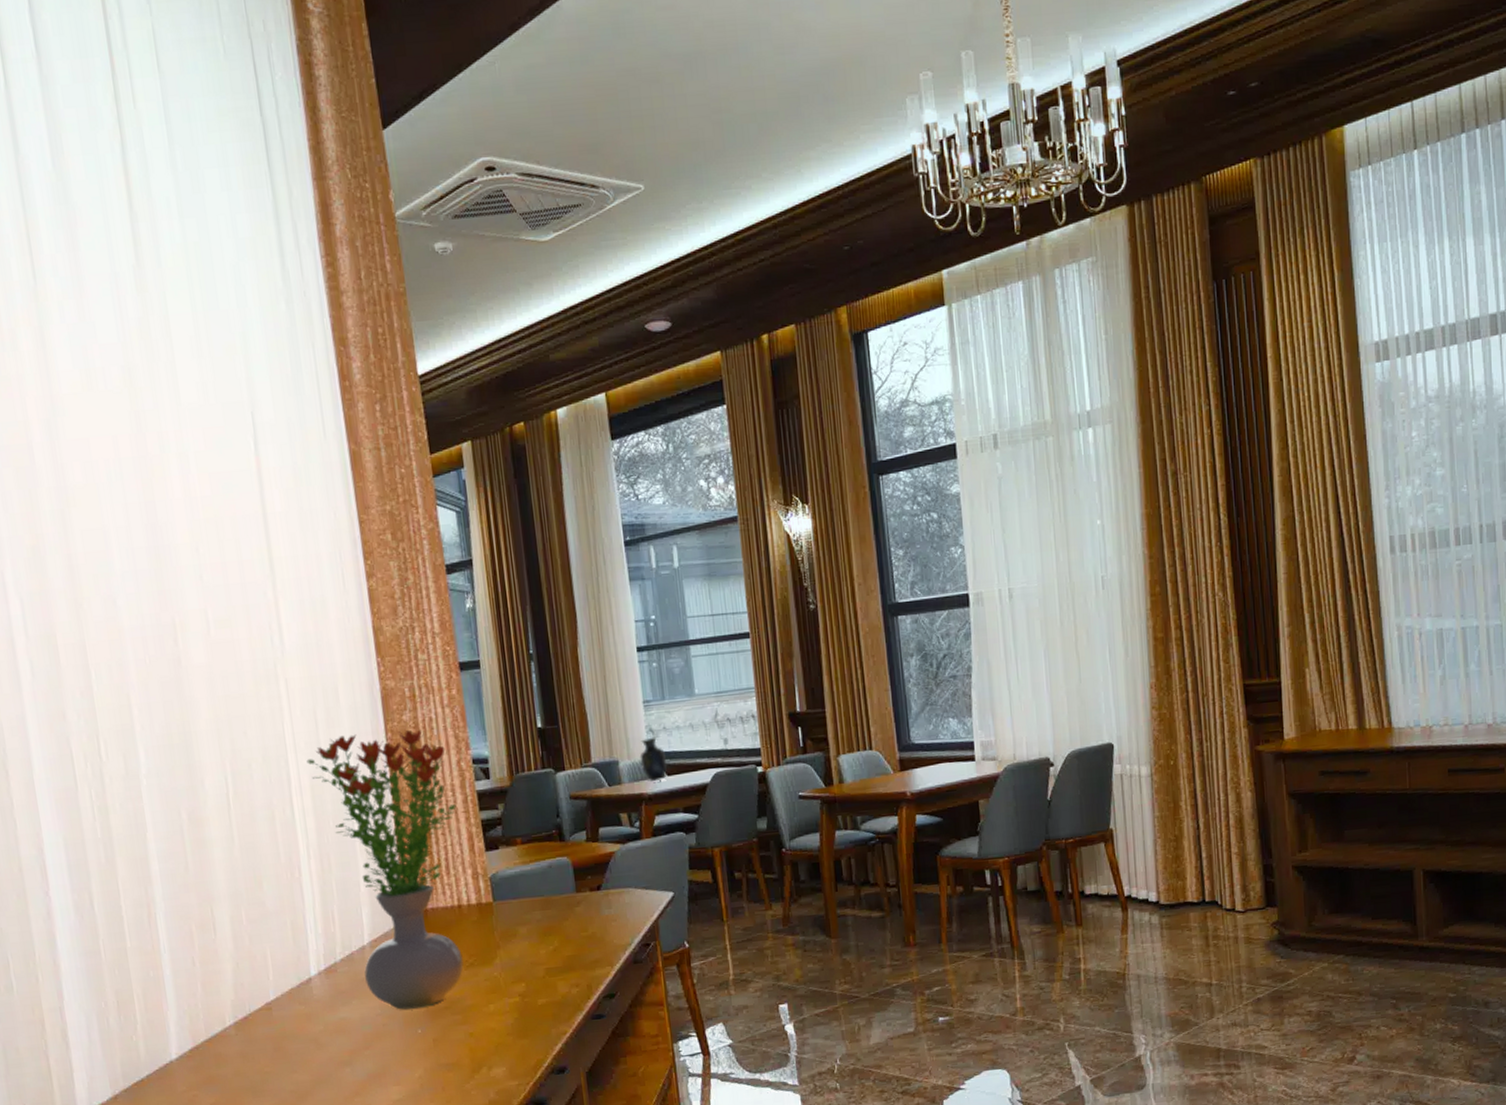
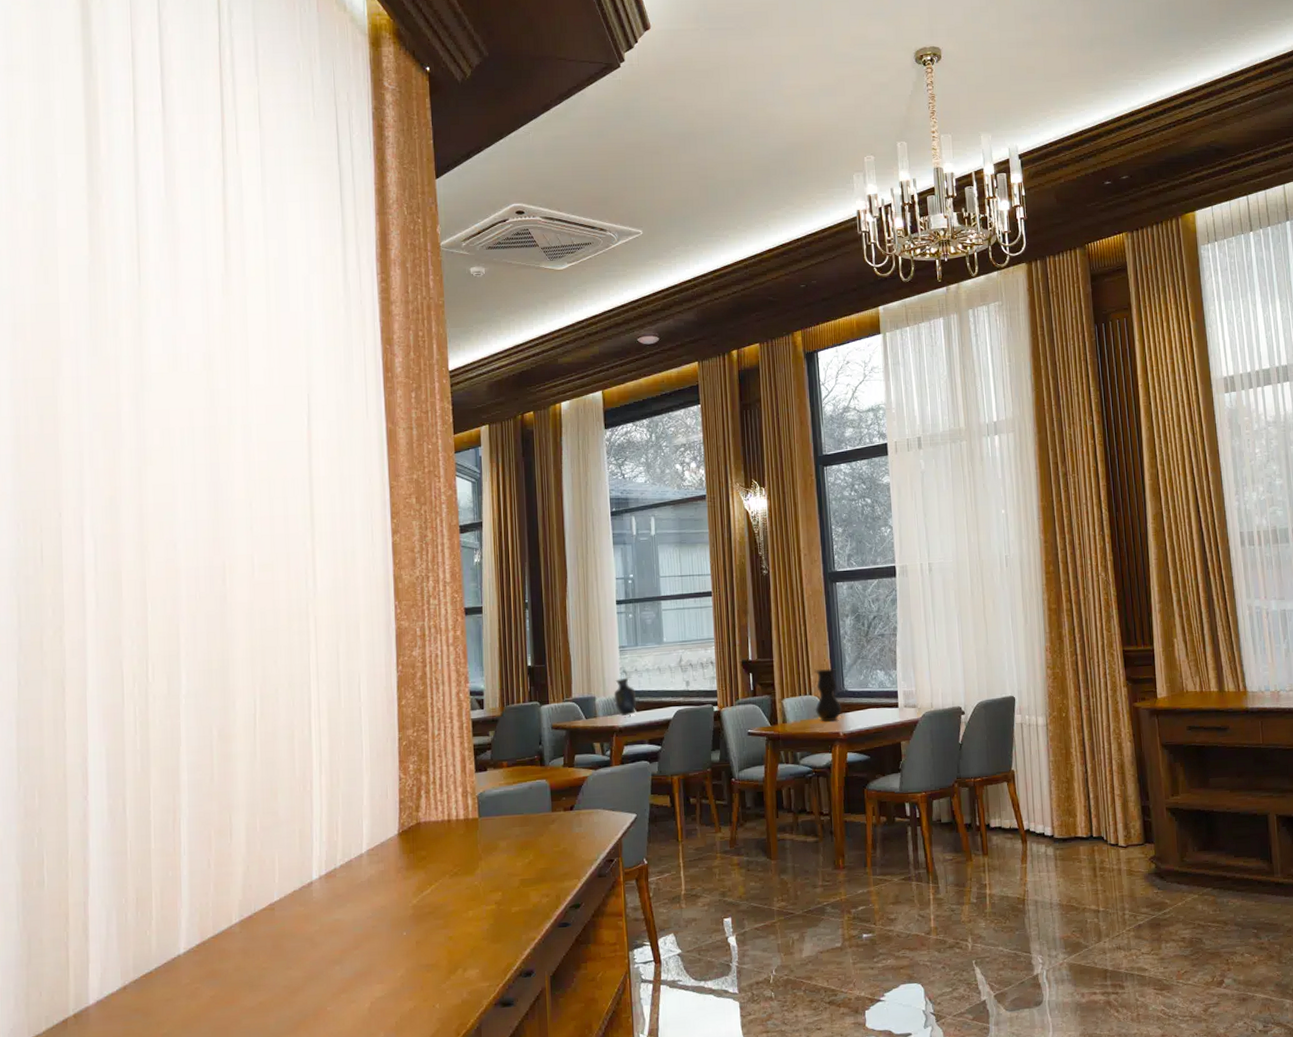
flower arrangement: present [306,729,464,1010] -> none [326,663,453,913]
vase: none [875,718,908,781] -> present [814,668,842,722]

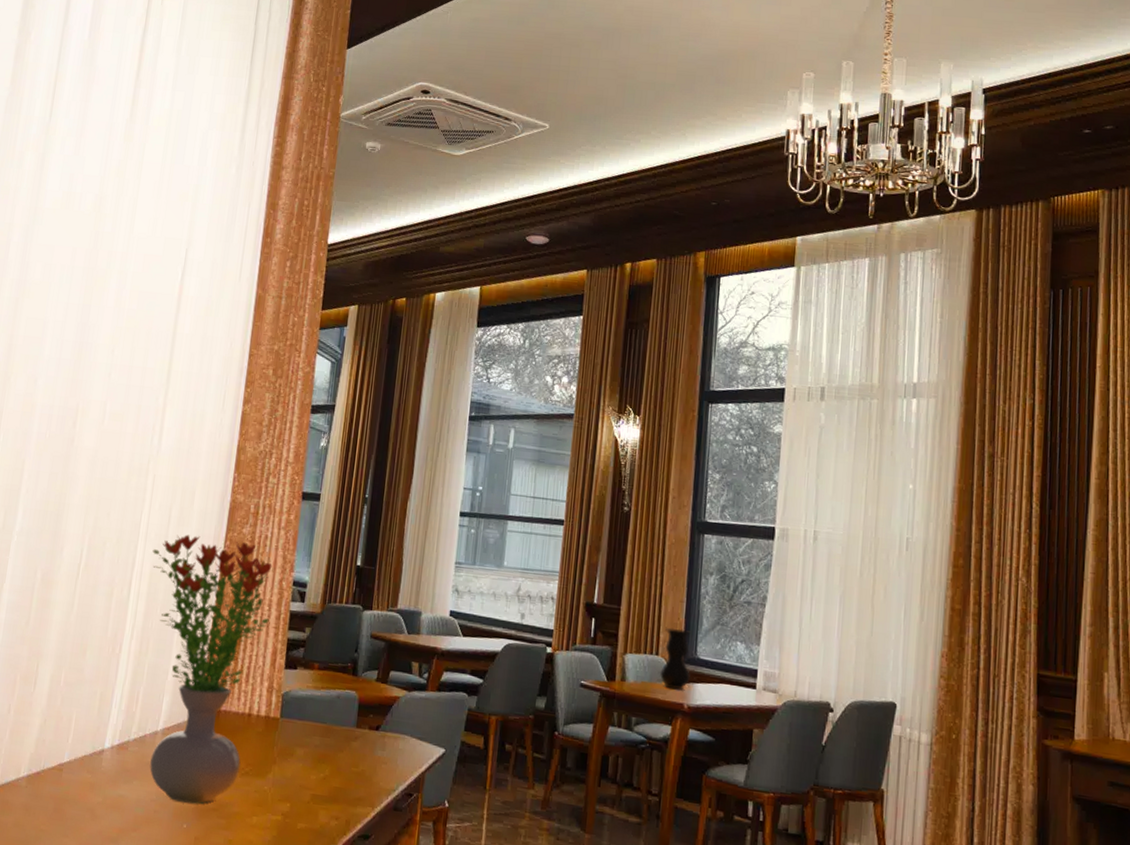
flower arrangement: none [326,663,453,913] -> present [149,534,276,804]
vase: present [613,677,636,716] -> none [441,596,465,639]

